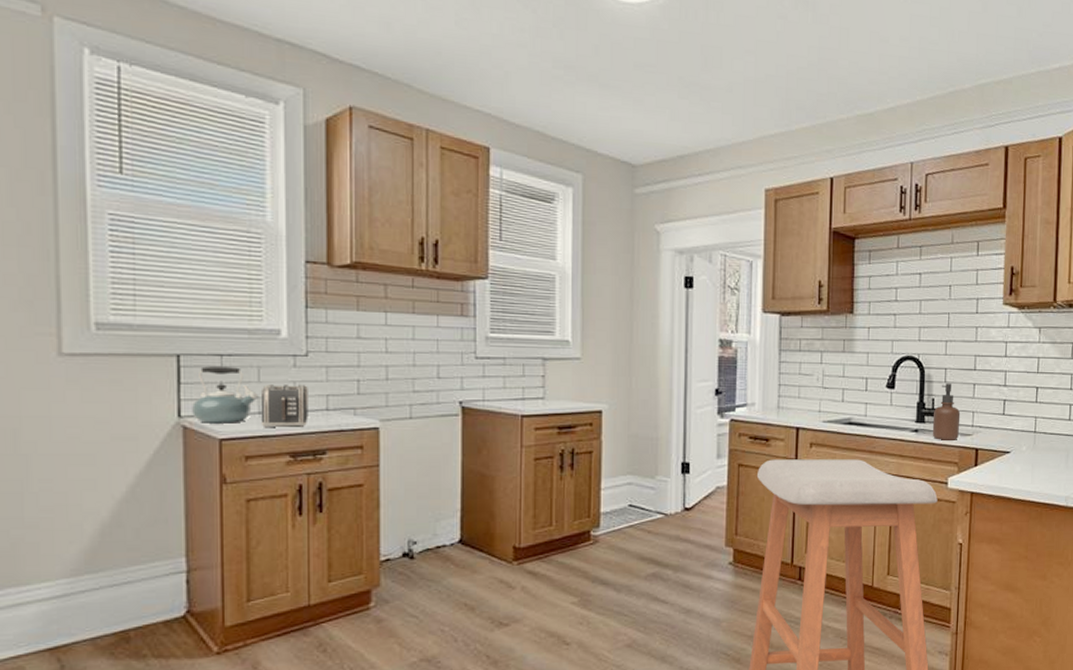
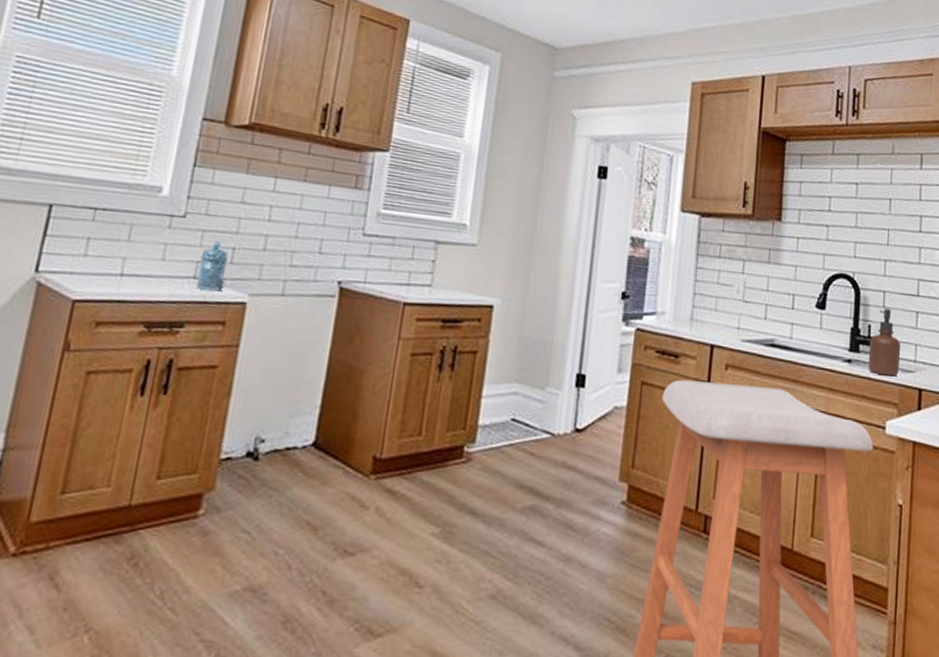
kettle: present [192,366,259,423] -> none [51,219,125,284]
toaster: present [260,384,308,428] -> none [120,244,179,296]
canister: none [329,375,355,420] -> present [195,241,229,292]

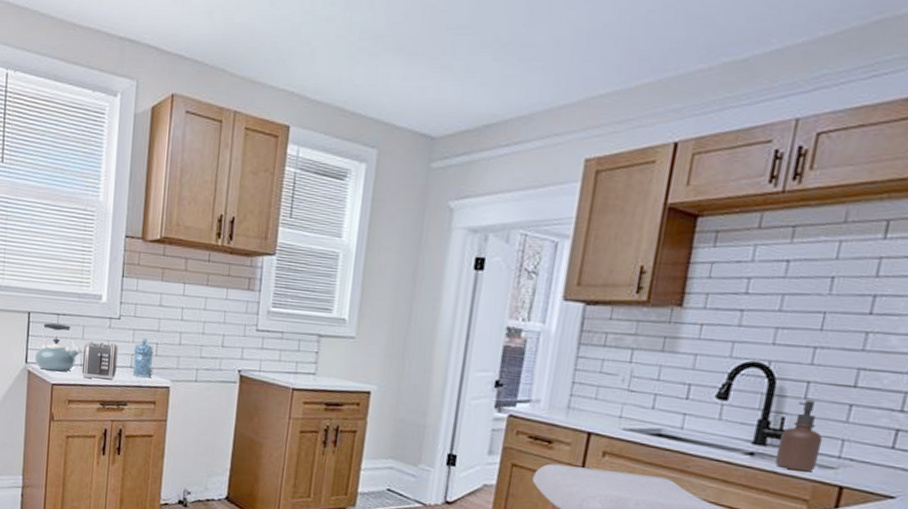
kettle: none [51,219,125,284] -> present [35,323,82,372]
toaster: none [120,244,179,296] -> present [81,341,118,381]

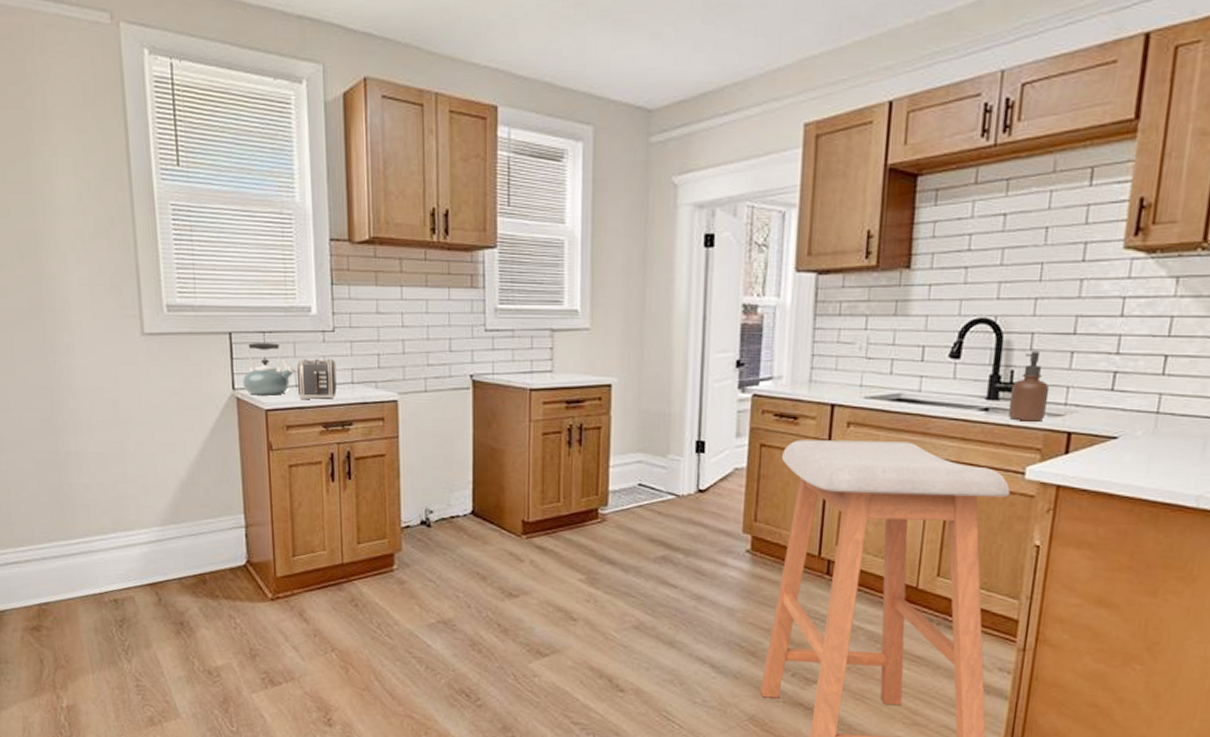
canister: present [132,338,154,378] -> none [354,350,377,393]

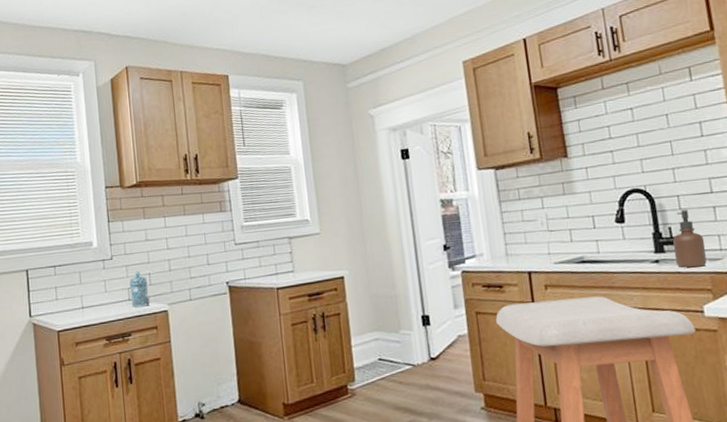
kettle: present [243,343,295,395] -> none [38,274,81,320]
toaster: present [296,358,337,401] -> none [82,281,117,319]
canister: none [354,350,377,393] -> present [129,271,150,308]

